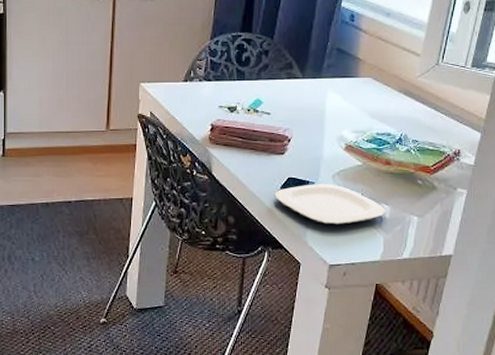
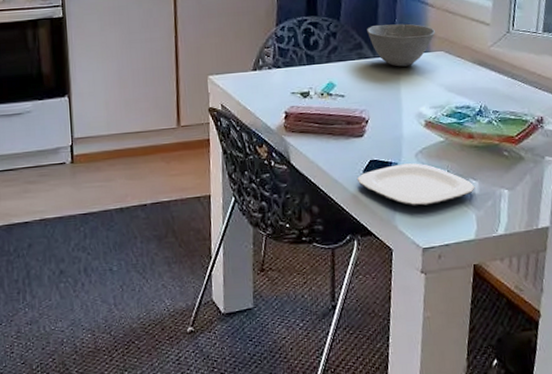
bowl: none [299,47,365,90] -> present [367,23,435,67]

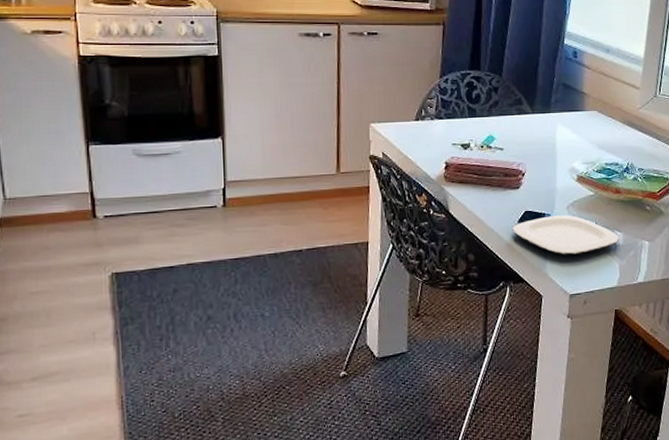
bowl: present [367,23,435,67] -> none [527,83,590,124]

